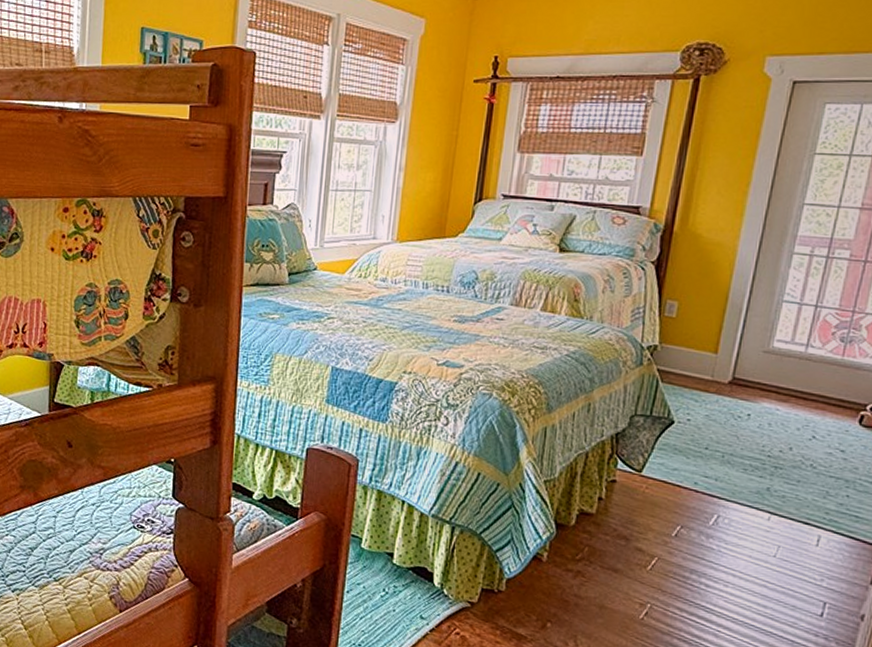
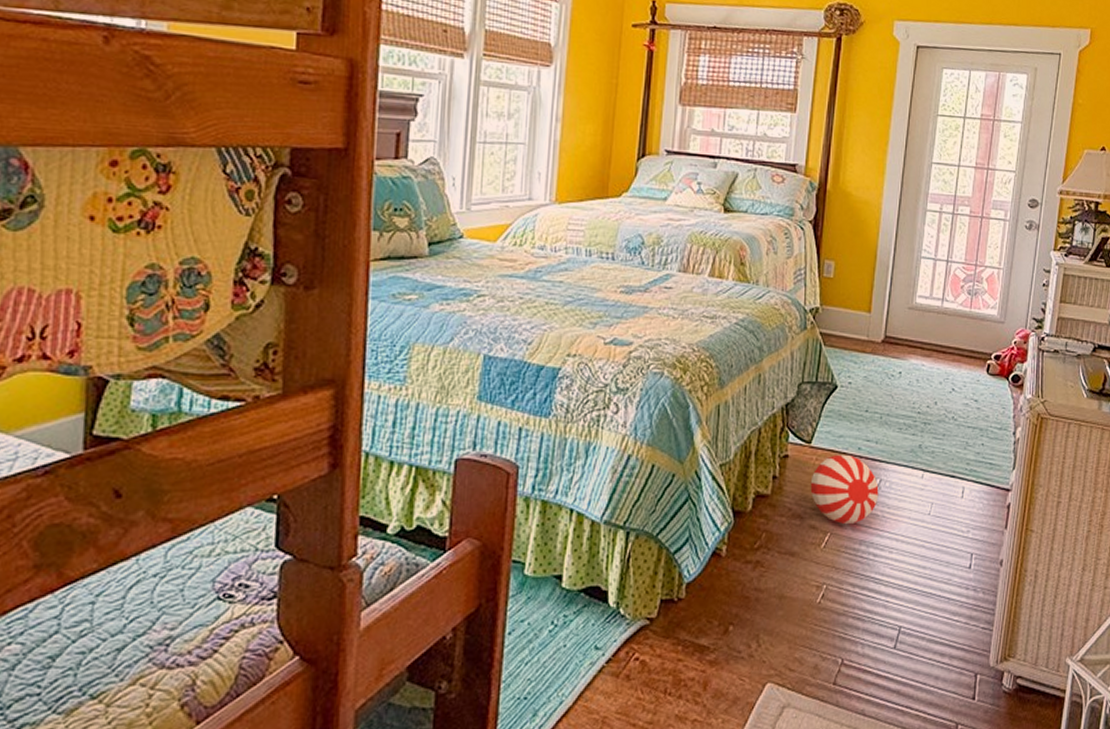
beach ball: none [638,485,716,554] -> present [810,454,879,525]

